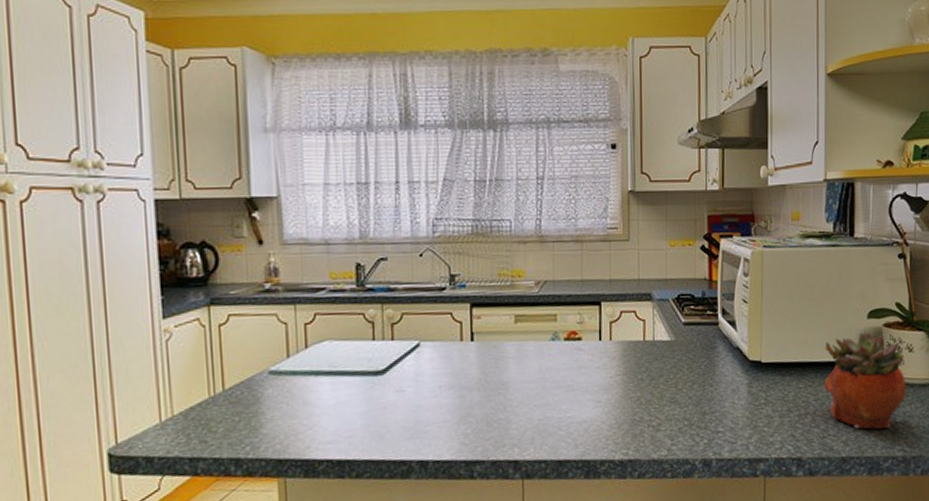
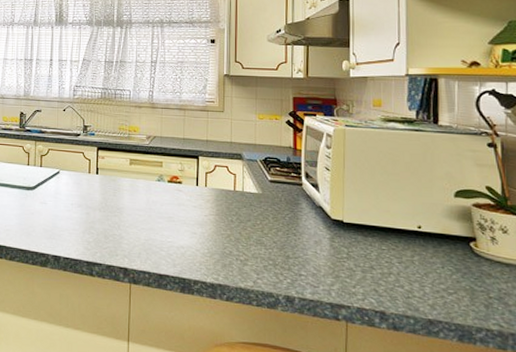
succulent planter: present [824,331,907,430] -> none [408,208,502,301]

